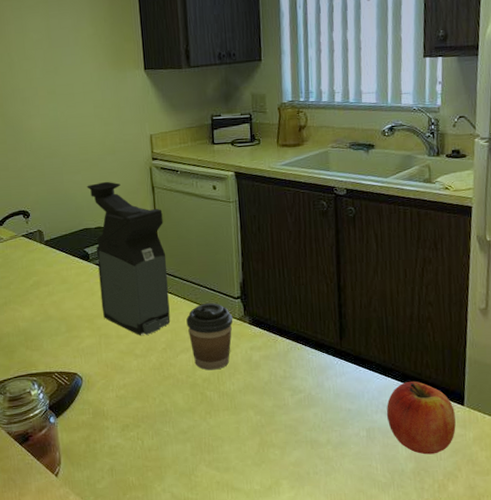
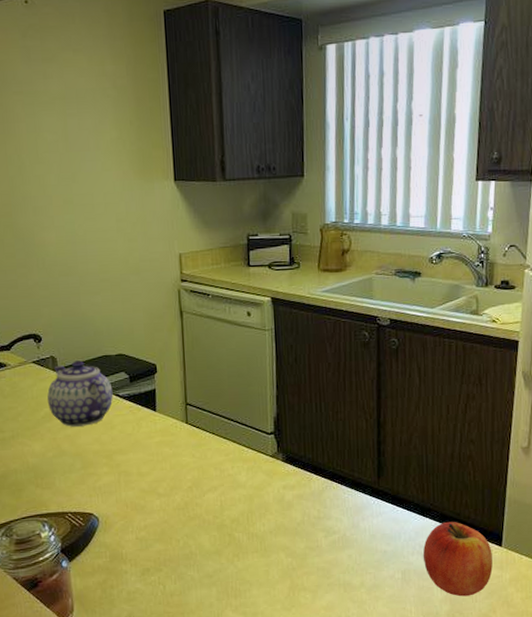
teapot: none [35,233,94,294] -> present [47,360,113,427]
coffee maker: present [87,181,171,335] -> none [107,304,198,473]
coffee cup: present [186,303,233,370] -> none [215,439,266,511]

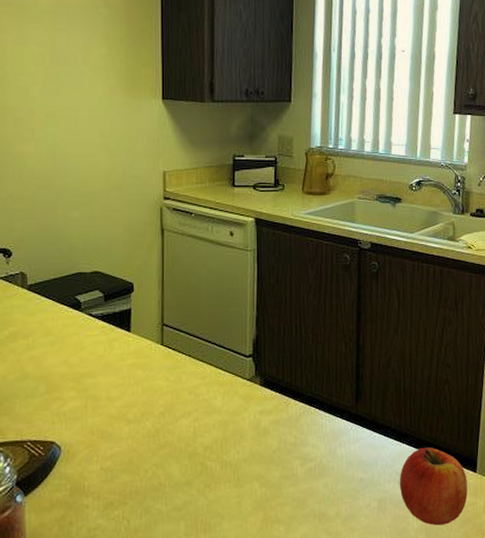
teapot: present [47,360,113,427] -> none [14,277,85,348]

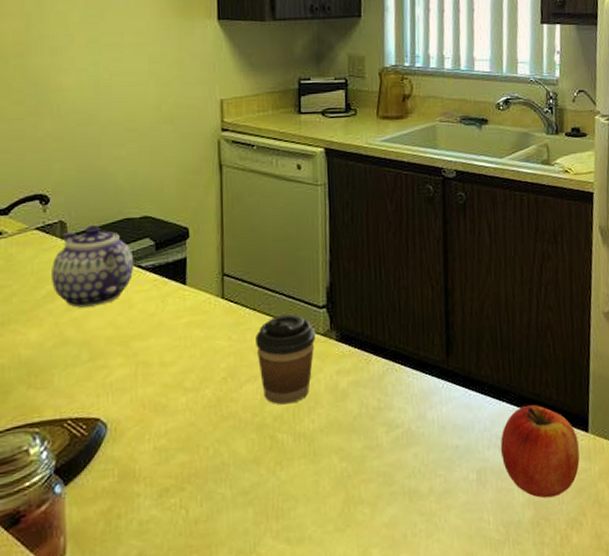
teapot: none [14,277,85,348] -> present [52,225,134,308]
coffee cup: none [190,361,243,438] -> present [255,314,316,405]

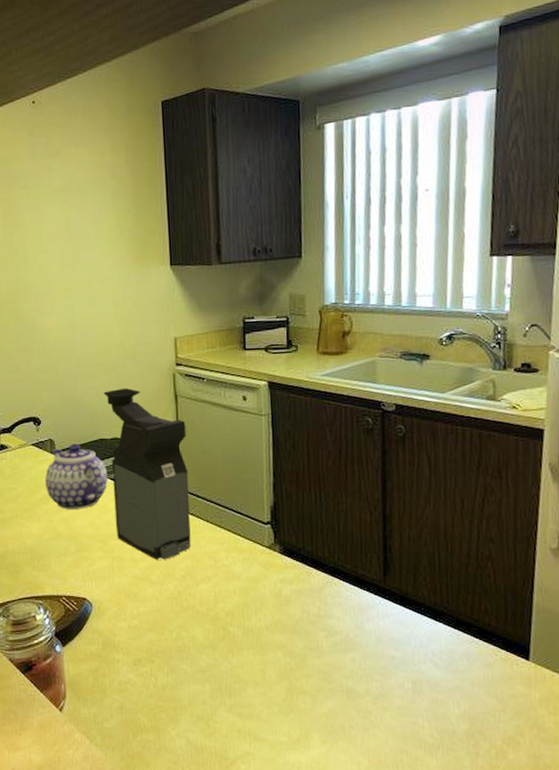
coffee maker: none [132,157,235,362] -> present [103,387,191,560]
coffee cup: present [255,314,316,405] -> none [209,528,262,603]
apple: present [500,404,580,499] -> none [436,628,519,715]

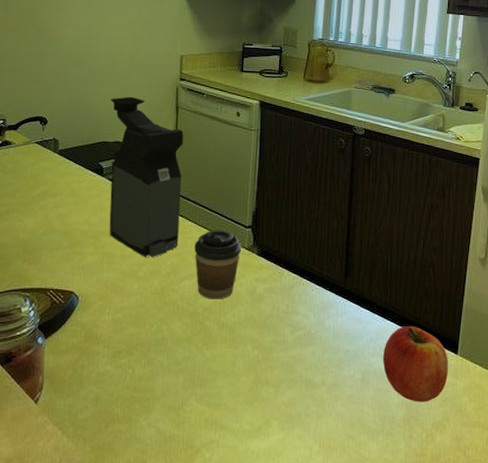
teapot: present [45,444,108,510] -> none [45,144,107,206]
coffee cup: none [209,528,262,603] -> present [194,230,242,300]
apple: none [436,628,519,715] -> present [382,325,448,402]

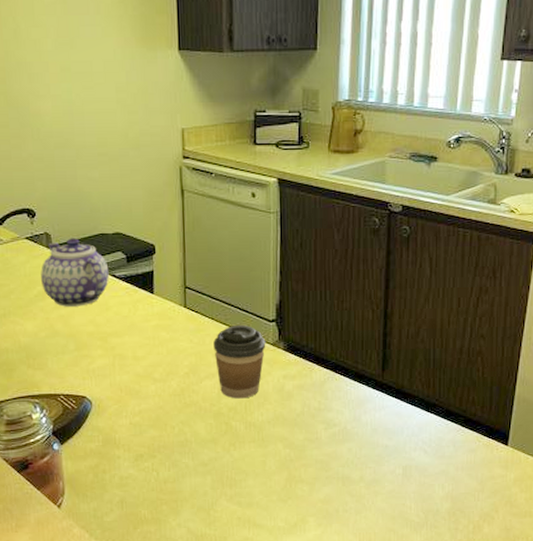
teapot: none [45,144,107,206] -> present [41,238,109,307]
coffee maker: present [109,96,184,257] -> none [104,180,195,358]
apple: present [382,325,448,402] -> none [425,418,498,495]

